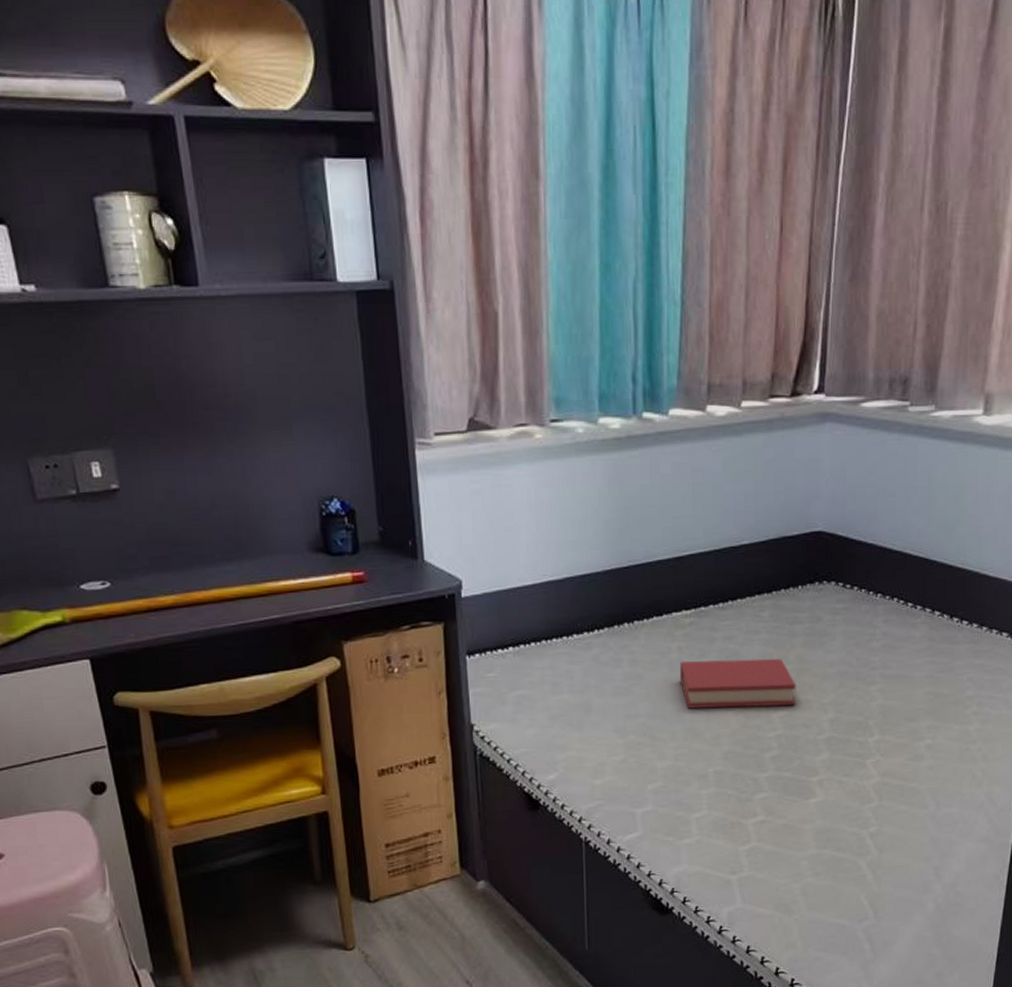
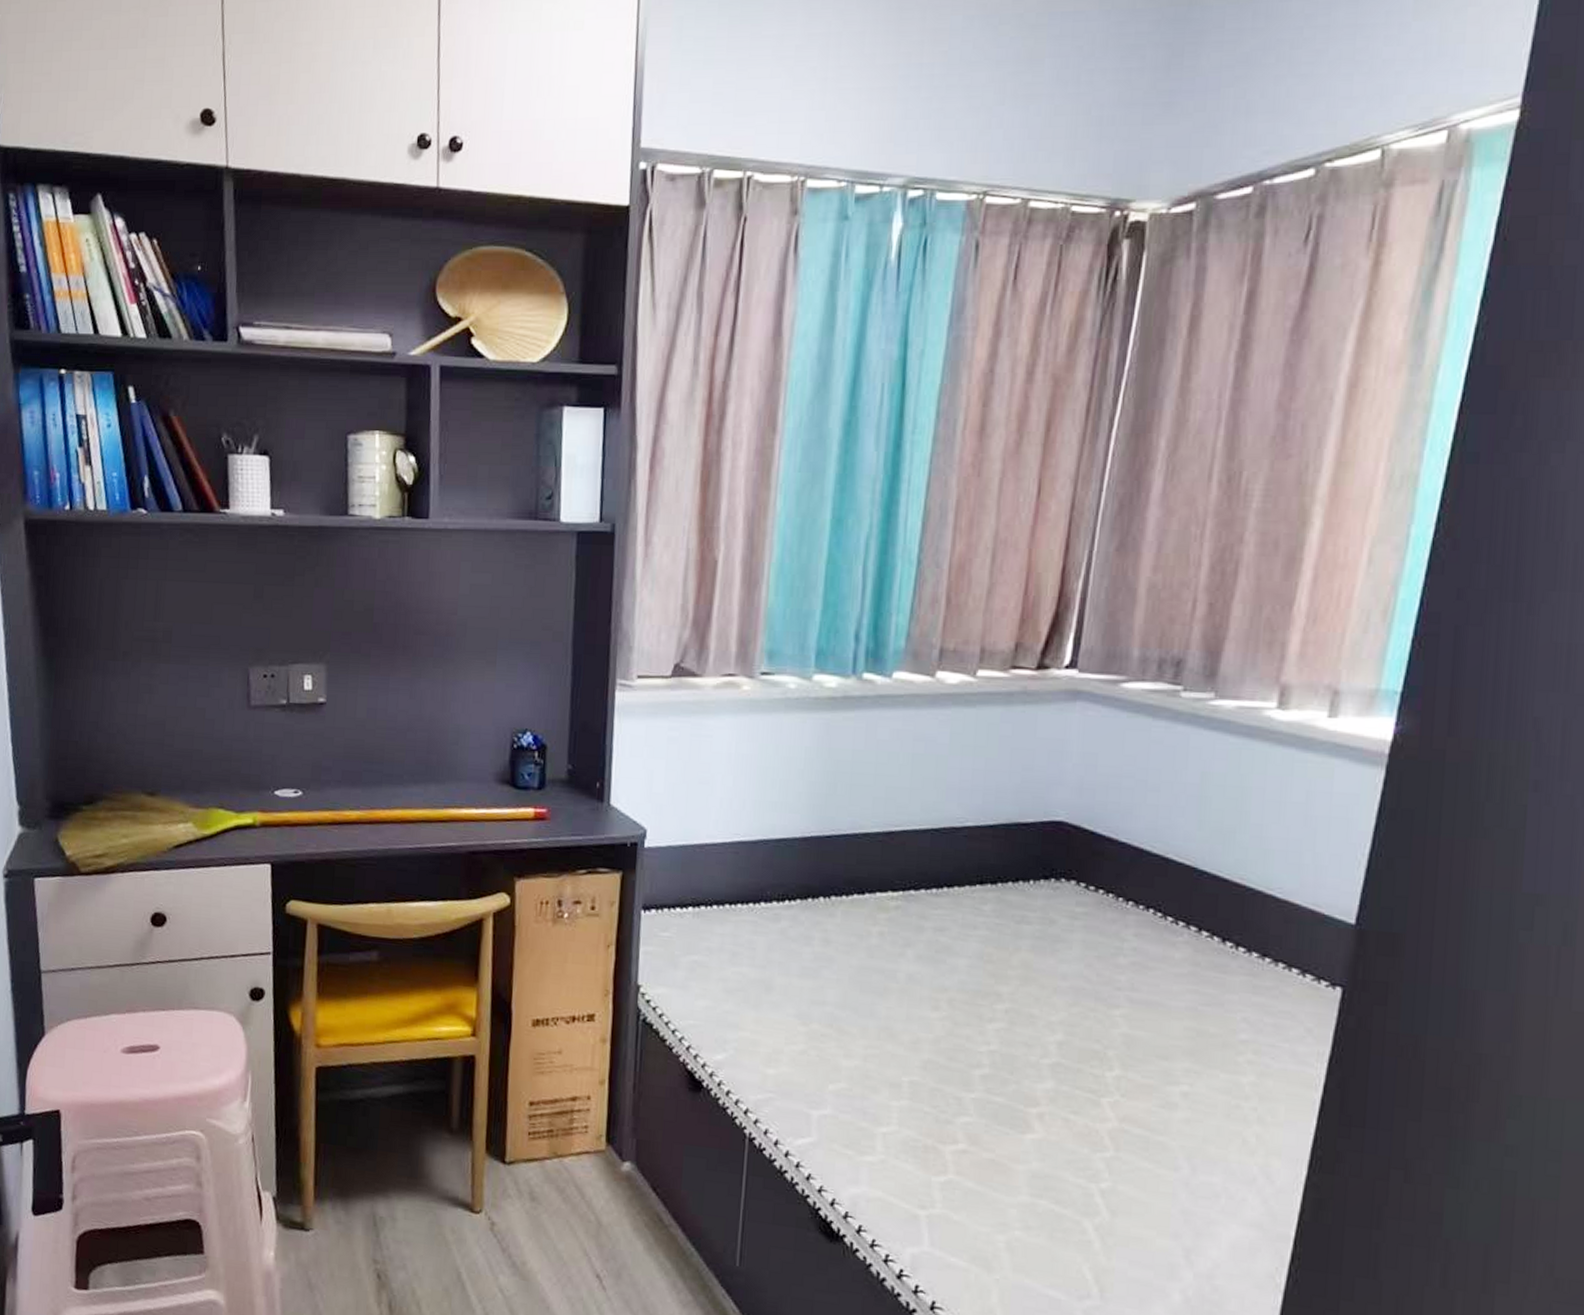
hardback book: present [679,658,796,708] -> none [877,948,1019,1019]

